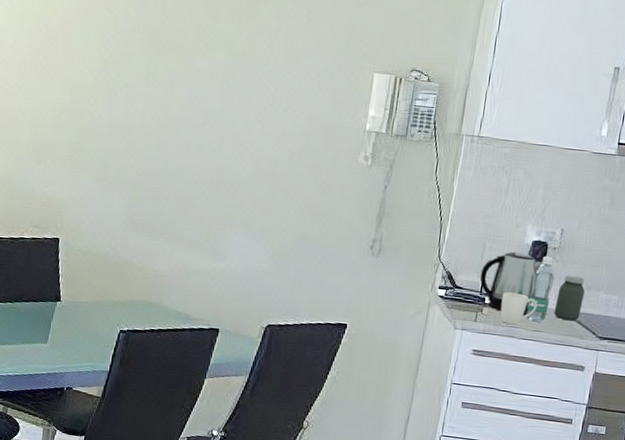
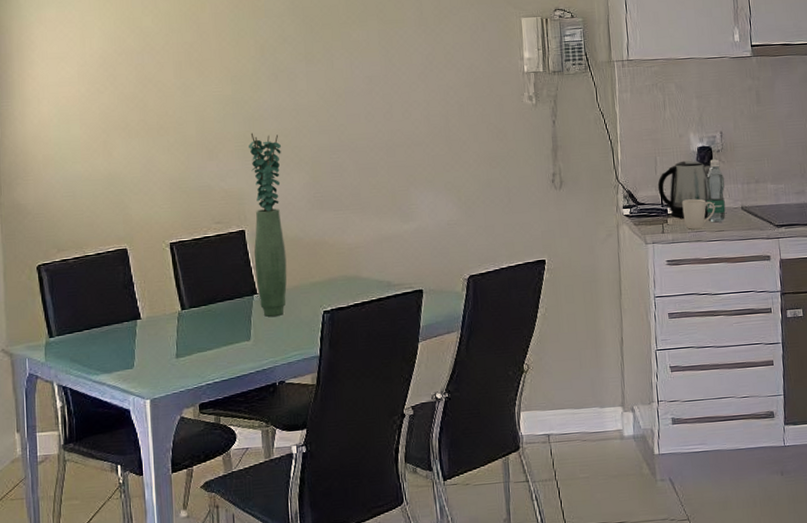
vase: none [61,145,108,326] -> present [249,133,287,317]
jar: present [553,274,585,321] -> none [730,172,755,216]

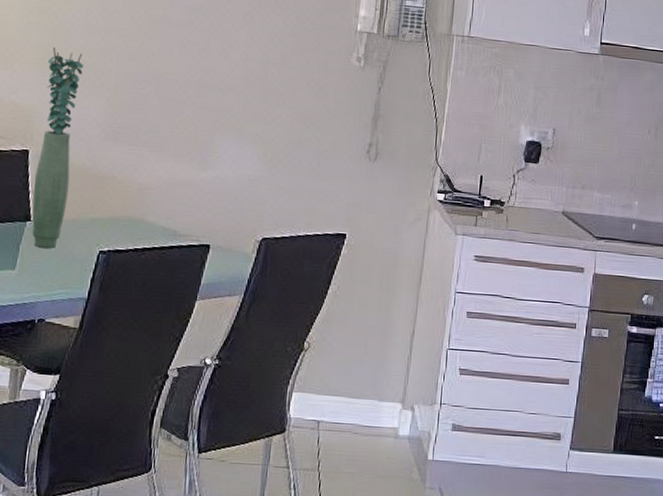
kettle: present [657,160,711,219] -> none [477,152,537,217]
mug: present [682,199,715,230] -> none [499,194,535,228]
bottle: present [706,159,726,223] -> none [525,156,550,224]

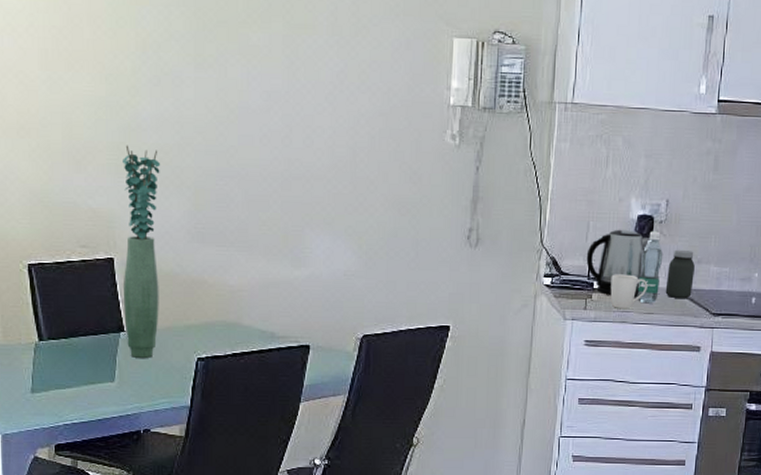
kettle: none [477,152,537,217] -> present [586,229,649,297]
mug: none [499,194,535,228] -> present [610,274,648,310]
bottle: none [525,156,550,224] -> present [637,231,664,304]
jar: none [551,174,579,222] -> present [665,249,695,299]

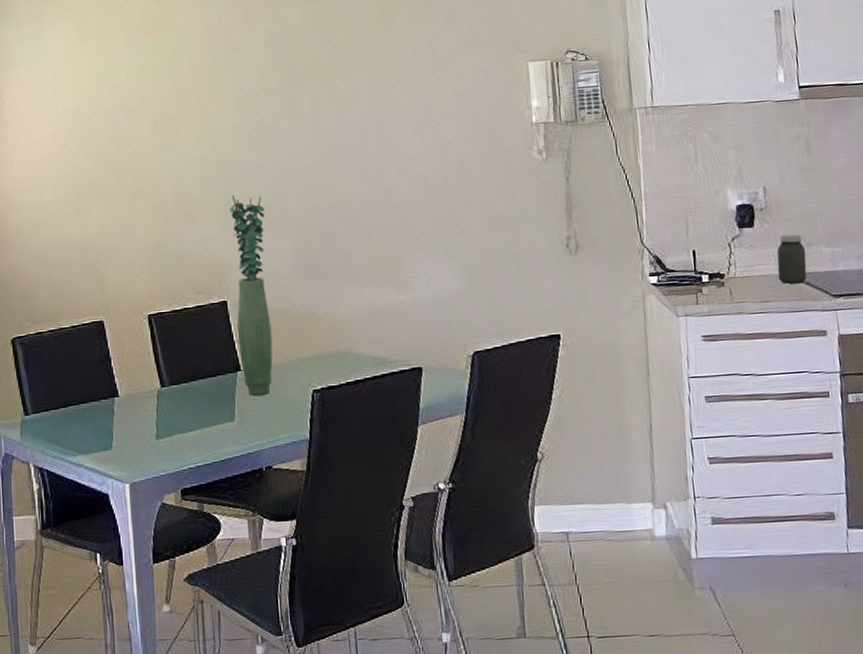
kettle: present [586,229,649,297] -> none [689,220,752,288]
mug: present [610,274,648,310] -> none [719,264,759,301]
bottle: present [637,231,664,304] -> none [747,219,772,293]

